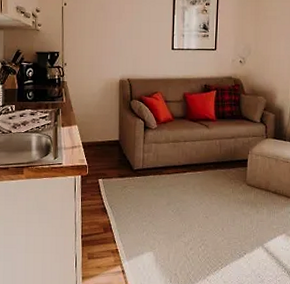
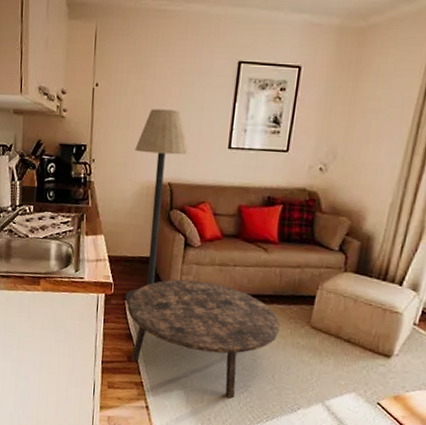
floor lamp: none [99,21,142,181] -> present [125,109,189,303]
coffee table: none [101,156,224,253] -> present [127,279,281,399]

